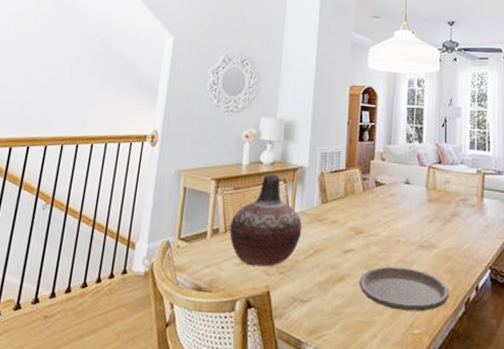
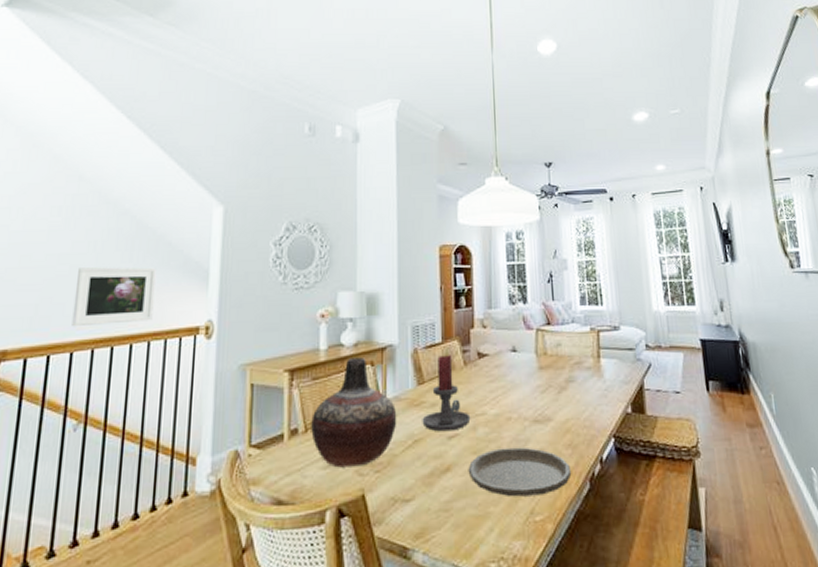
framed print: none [48,78,117,127] -> present [71,267,156,327]
candle holder: none [323,180,365,247] -> present [422,355,471,432]

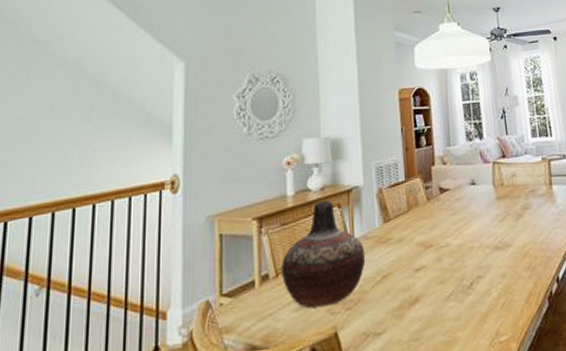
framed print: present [71,267,156,327] -> none [30,126,117,192]
candle holder: present [422,355,471,432] -> none [389,192,436,266]
plate: present [468,447,572,497] -> none [435,273,532,321]

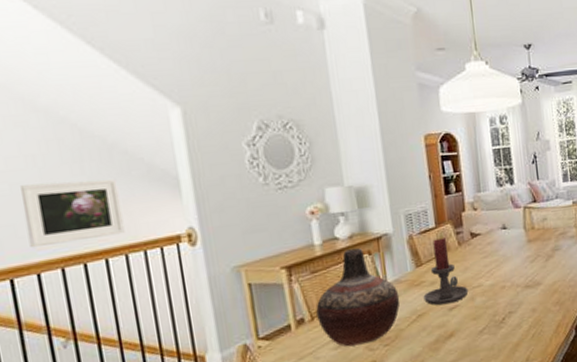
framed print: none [30,126,117,192] -> present [21,178,125,248]
candle holder: none [389,192,436,266] -> present [423,237,469,306]

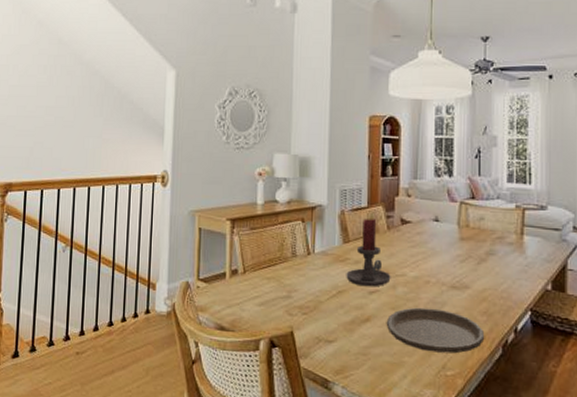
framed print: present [21,178,125,248] -> none [58,119,121,168]
vase: present [316,248,400,347] -> none [249,214,324,308]
plate: none [469,309,560,350] -> present [386,307,485,354]

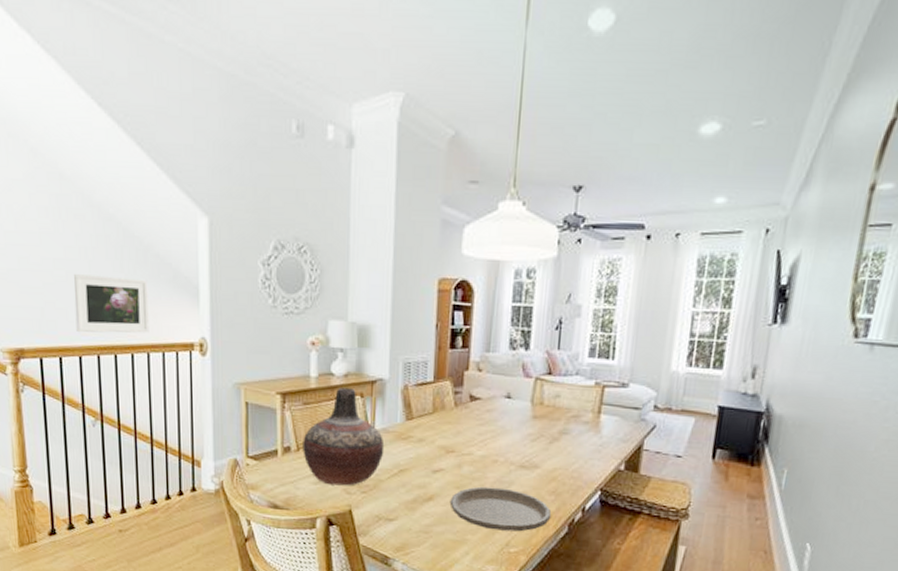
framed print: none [58,119,121,168] -> present [74,274,149,333]
vase: none [249,214,324,308] -> present [303,388,385,486]
candle holder: present [346,219,391,287] -> none [408,394,457,466]

